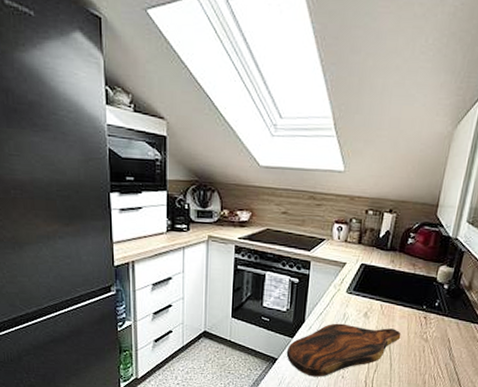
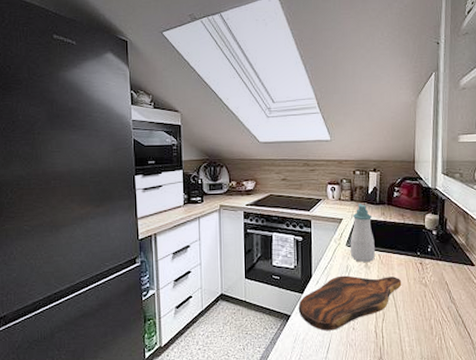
soap bottle: none [349,248,379,311] -> present [350,204,375,262]

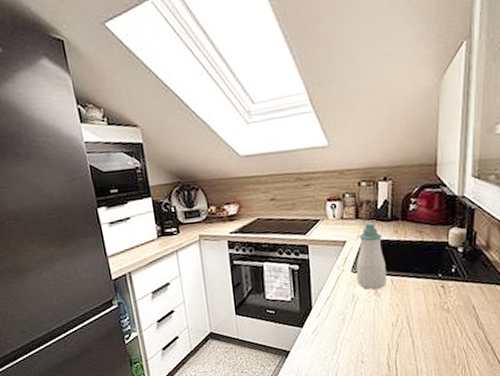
cutting board: present [298,275,402,331] -> none [298,303,419,366]

